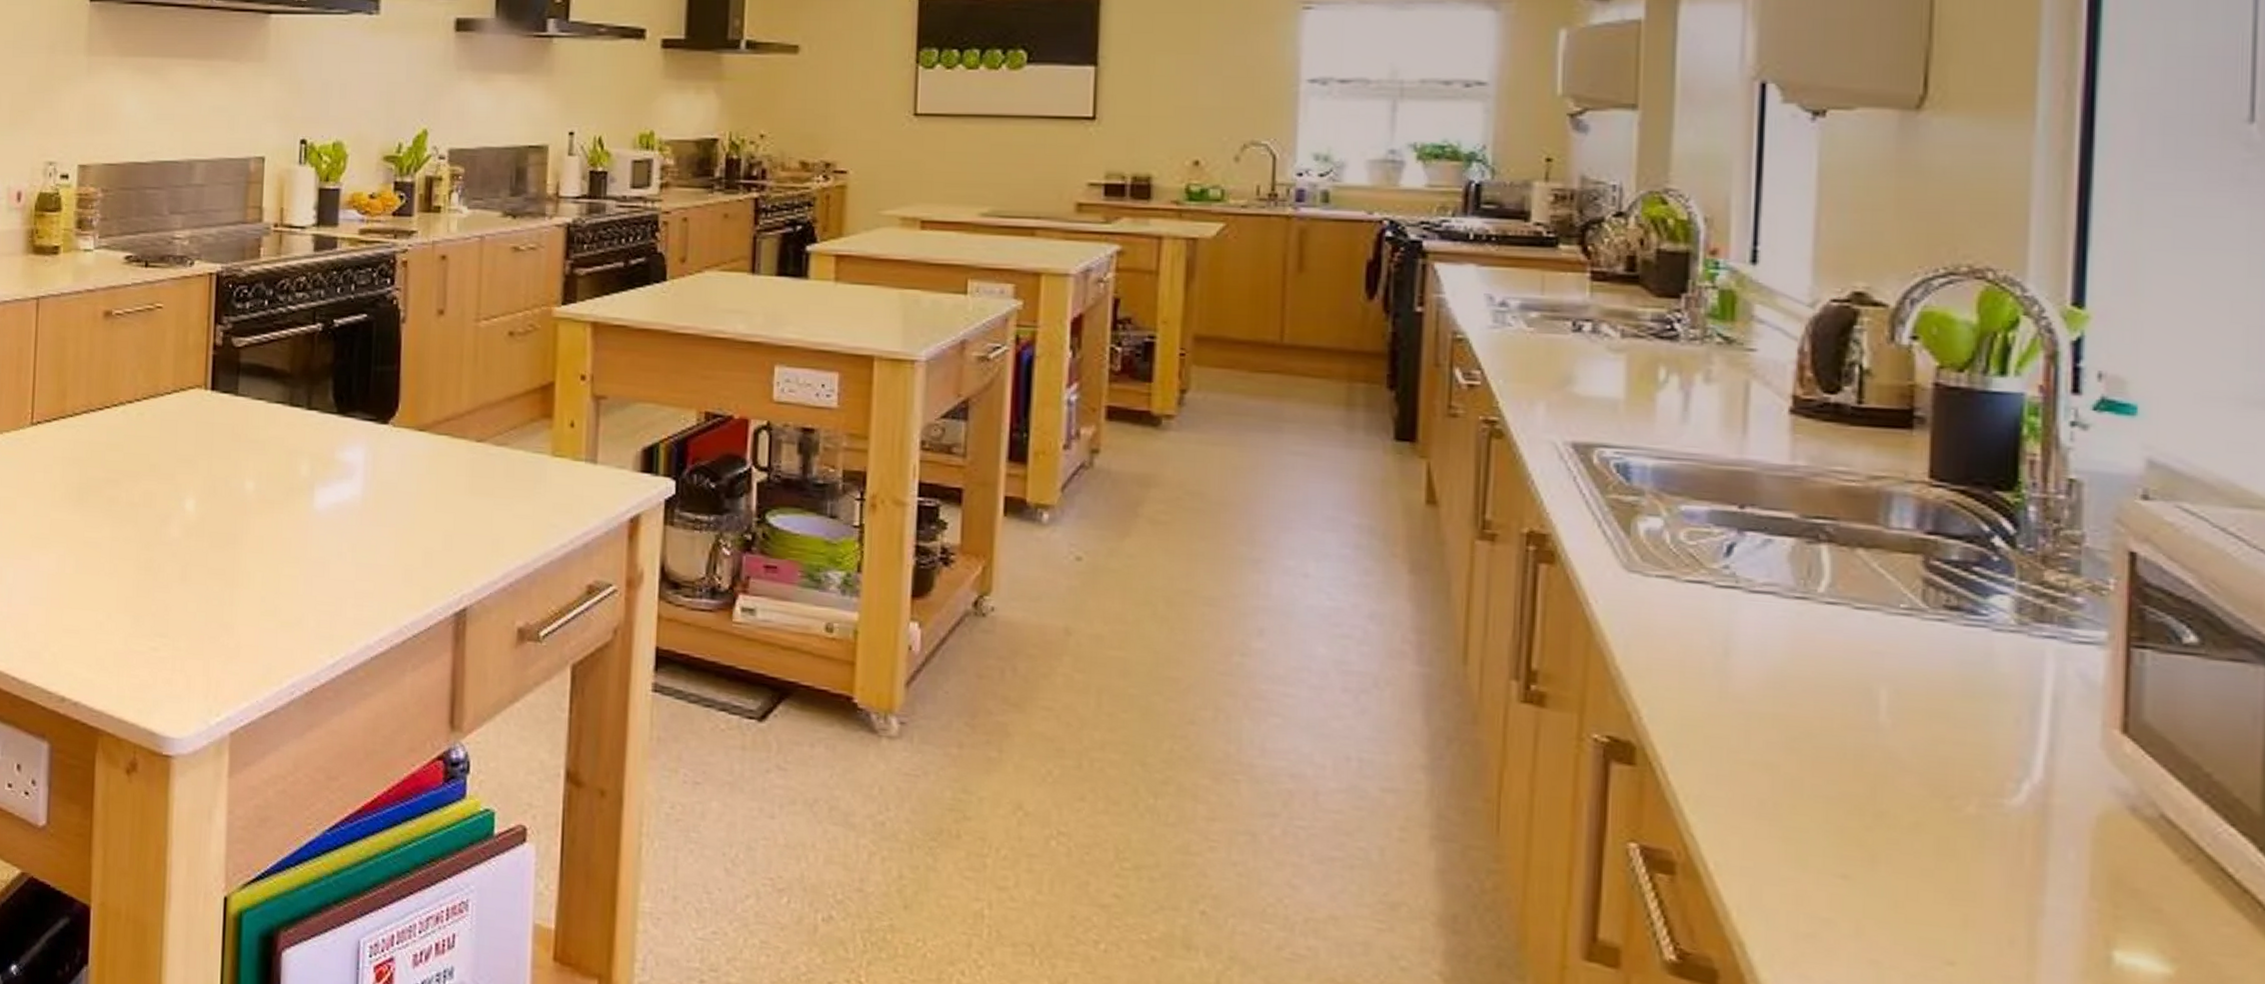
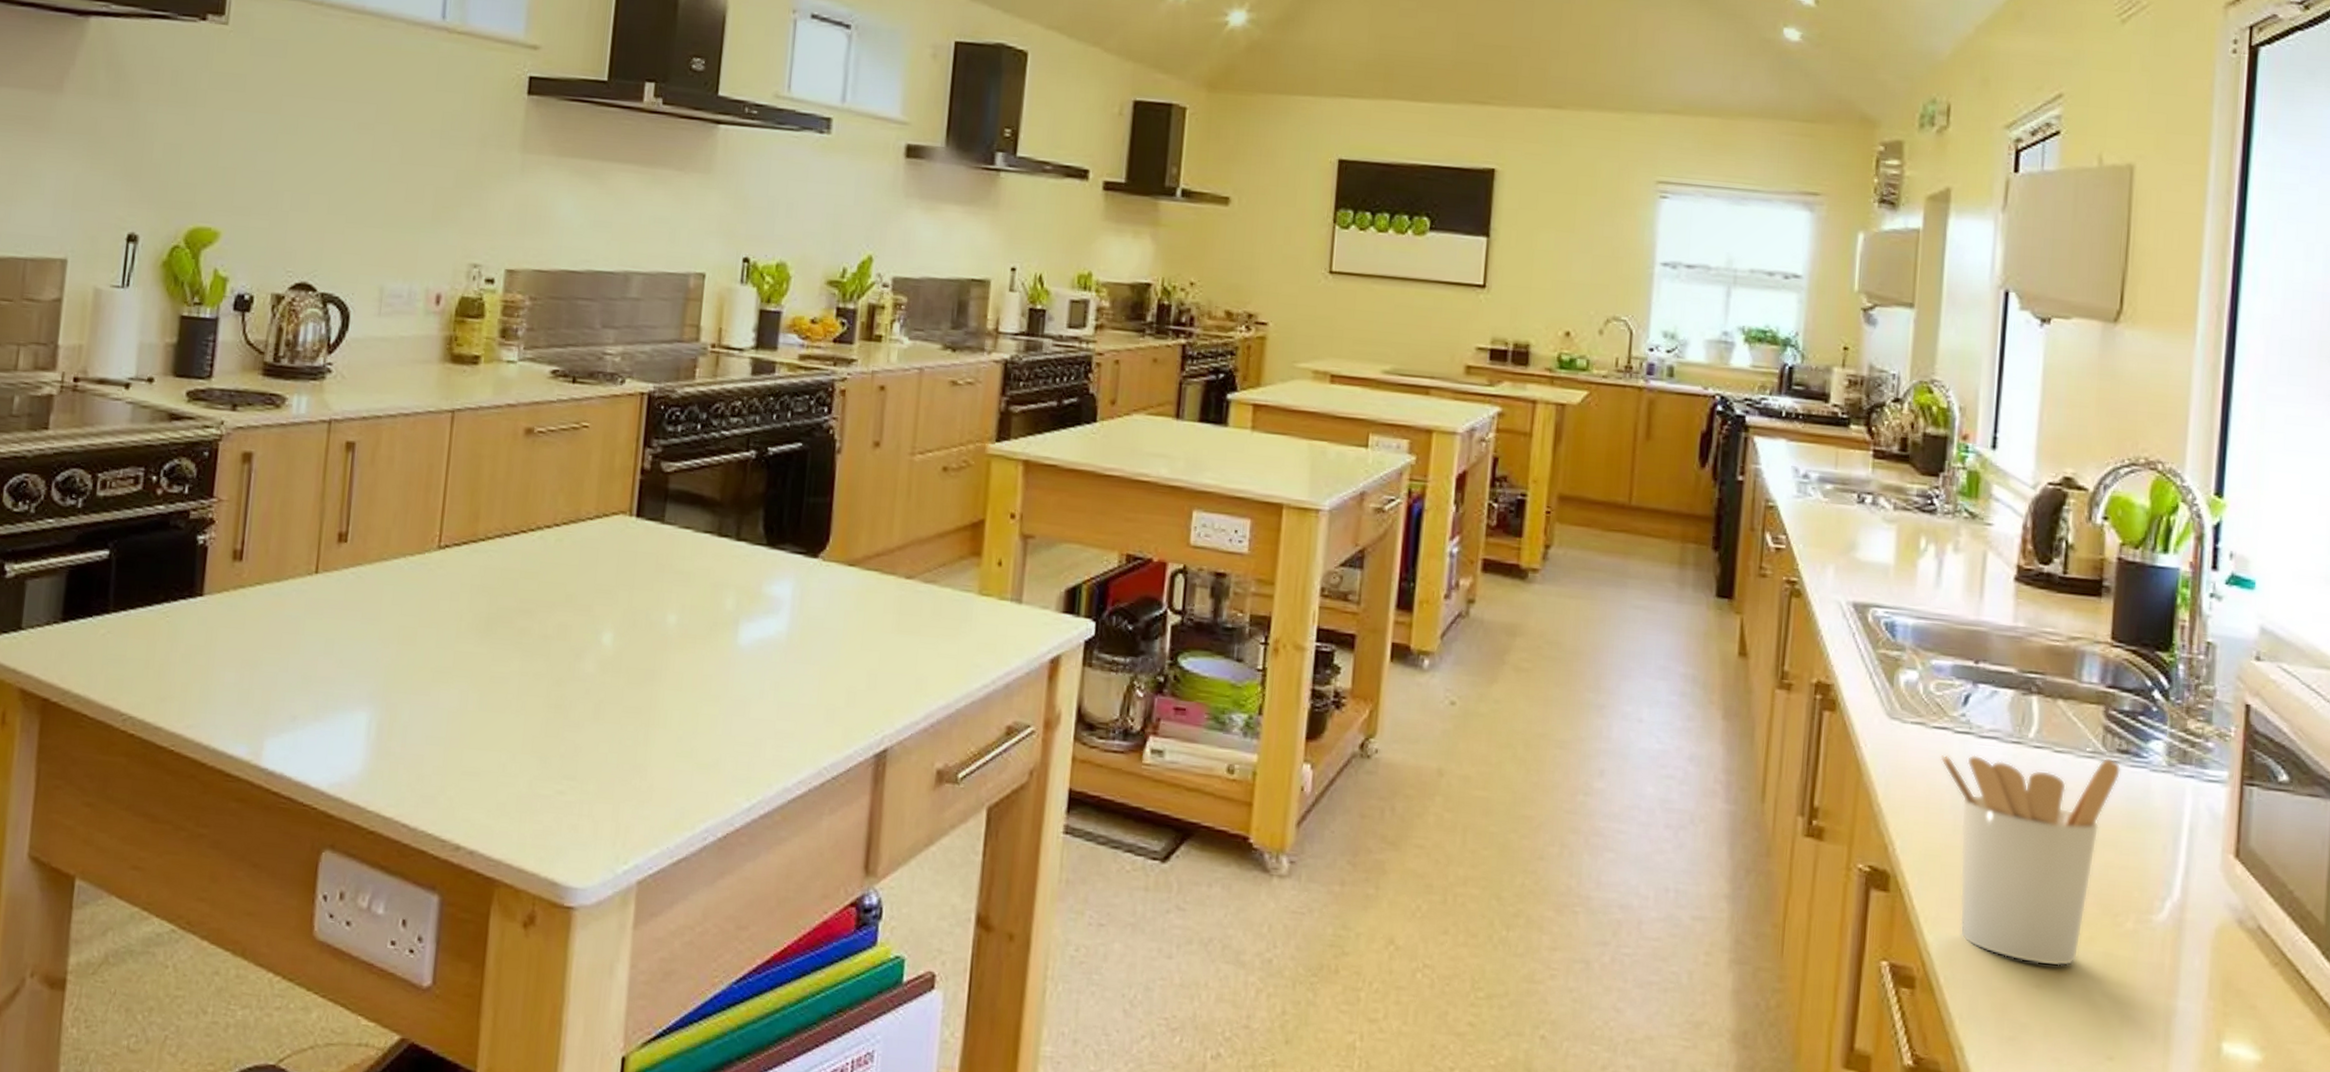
utensil holder: none [1697,612,1951,855] -> present [1940,754,2121,967]

